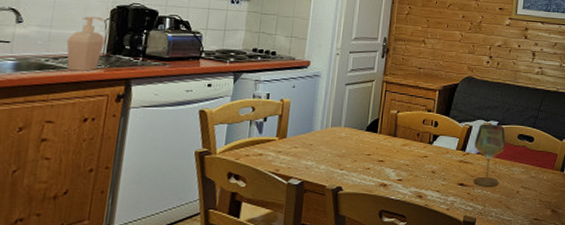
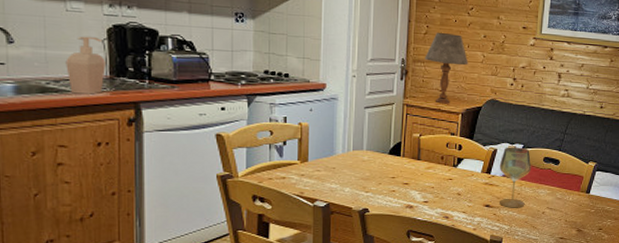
table lamp: none [405,12,447,81] -> present [424,32,468,104]

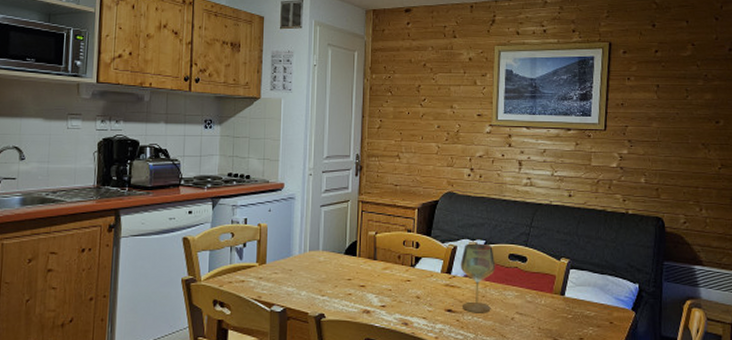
soap bottle: present [65,36,106,95] -> none [62,150,95,203]
table lamp: present [424,32,468,104] -> none [379,125,423,199]

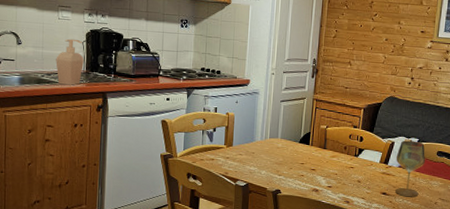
soap bottle: none [62,150,95,203] -> present [56,38,84,86]

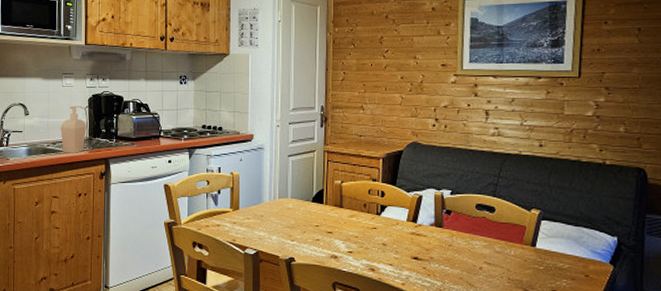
wine glass: present [395,140,426,198] -> none [426,193,463,262]

